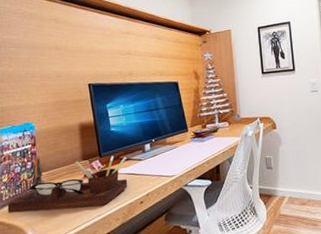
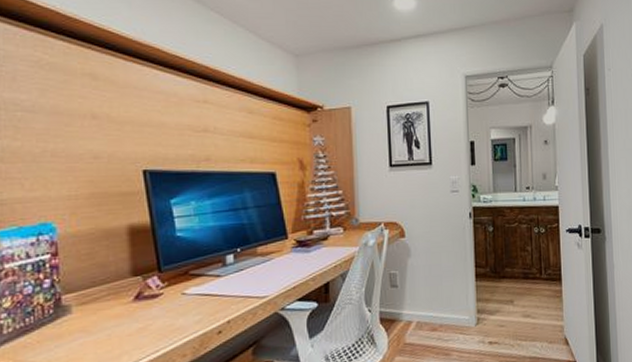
desk organizer: present [7,156,128,213] -> none [11,270,201,352]

